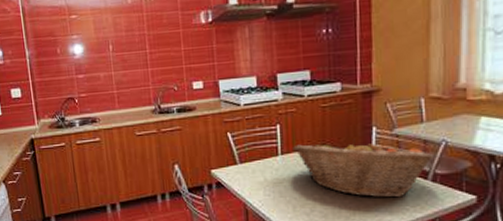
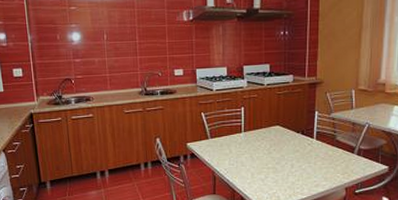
fruit basket: present [293,138,433,198] -> none [253,120,359,168]

